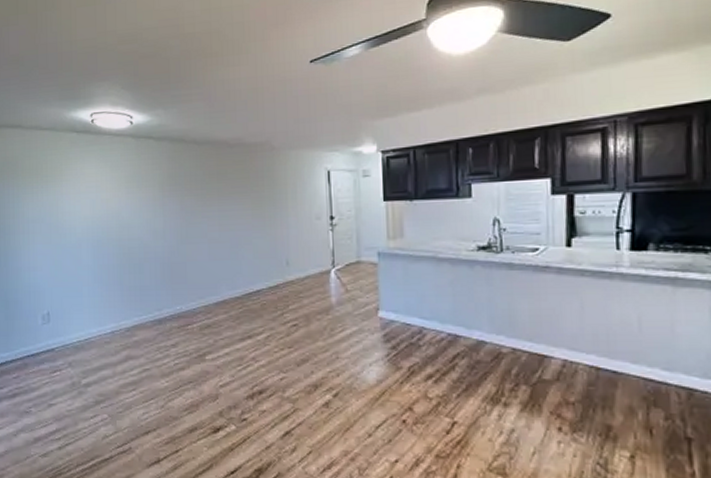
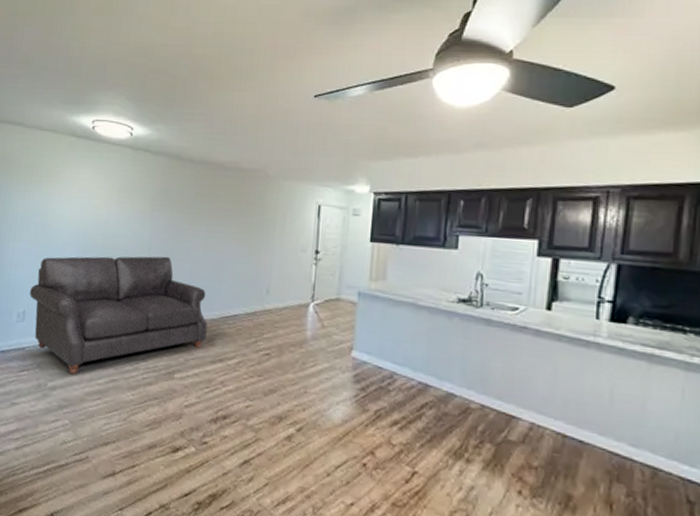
sofa: none [51,241,232,370] -> present [30,256,208,375]

